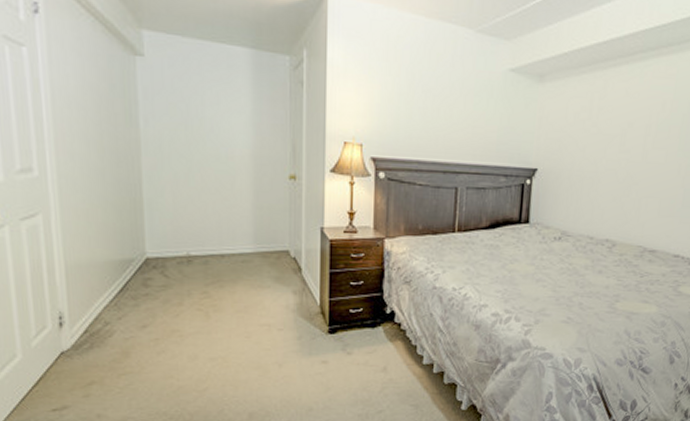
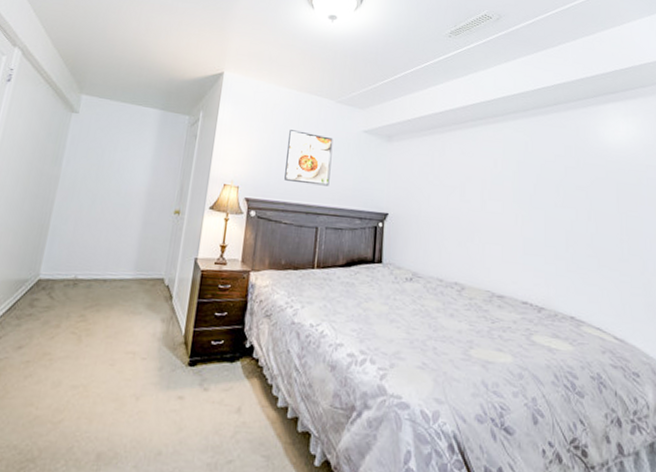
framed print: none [416,70,473,140] -> present [284,130,333,186]

